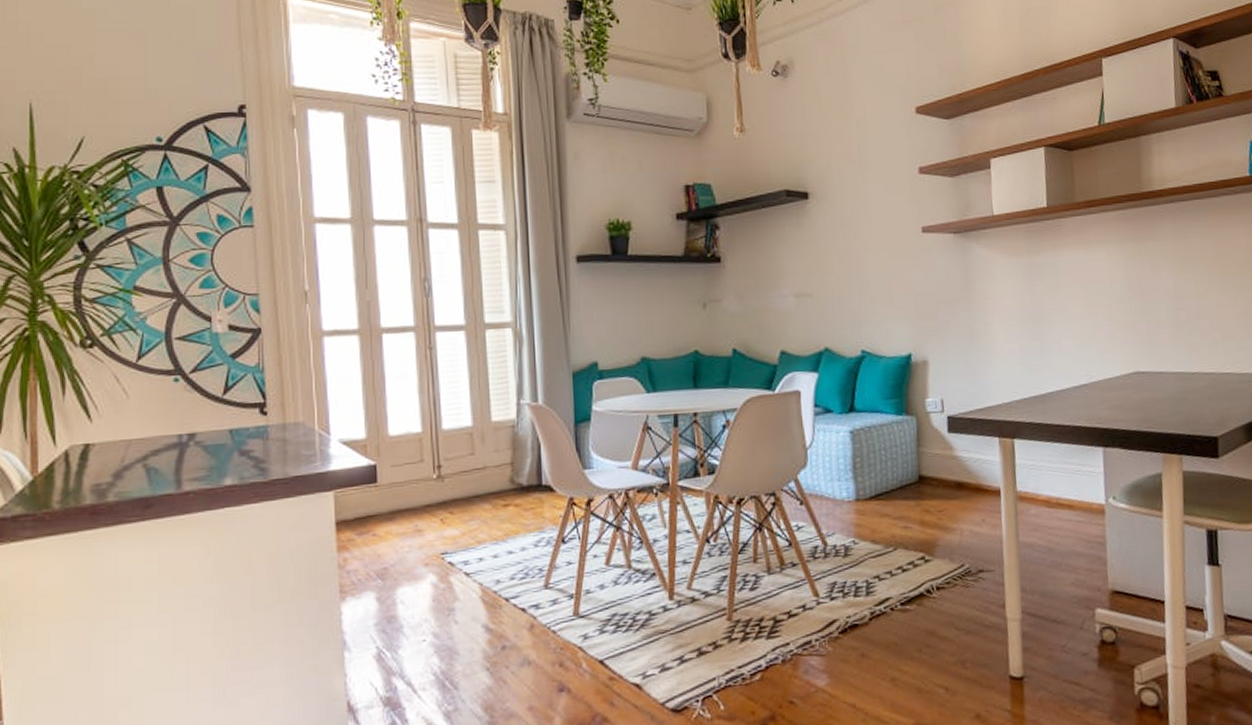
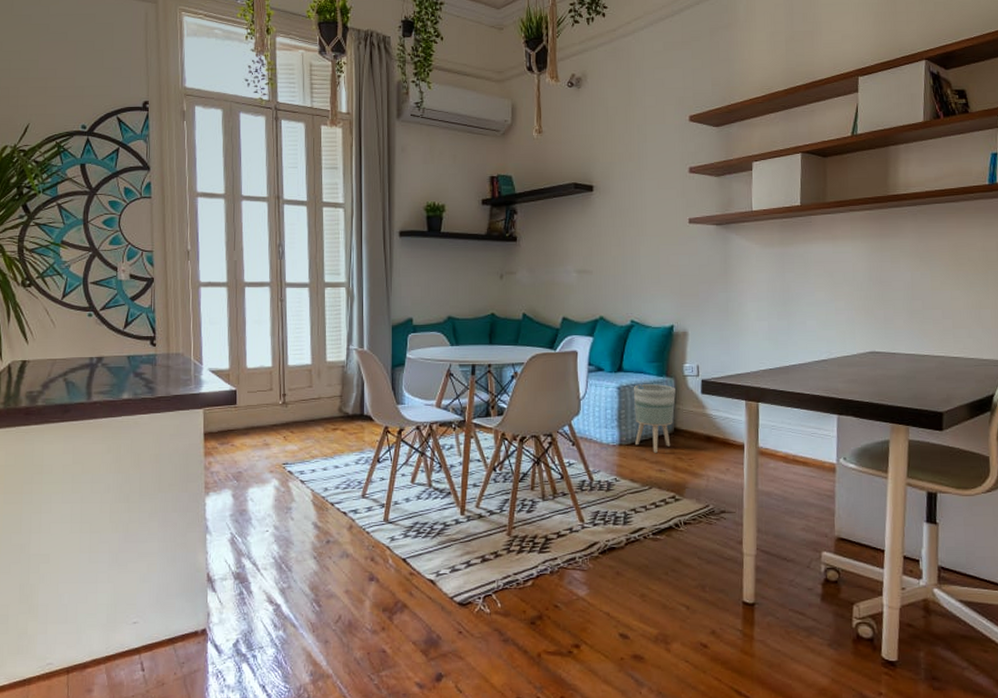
planter: none [868,424,919,507] -> present [633,384,676,453]

